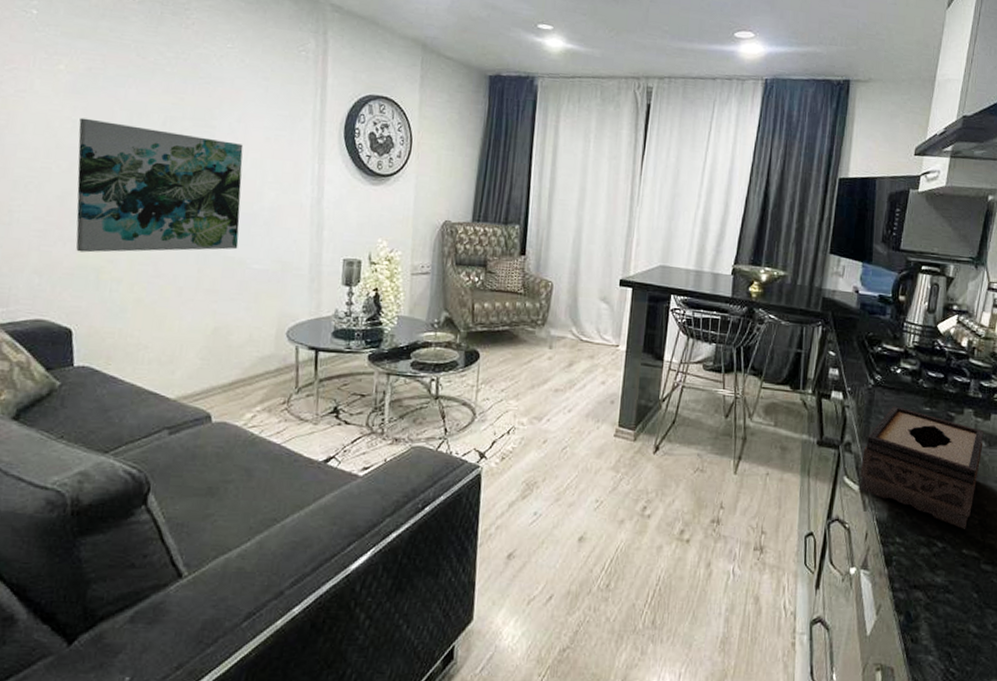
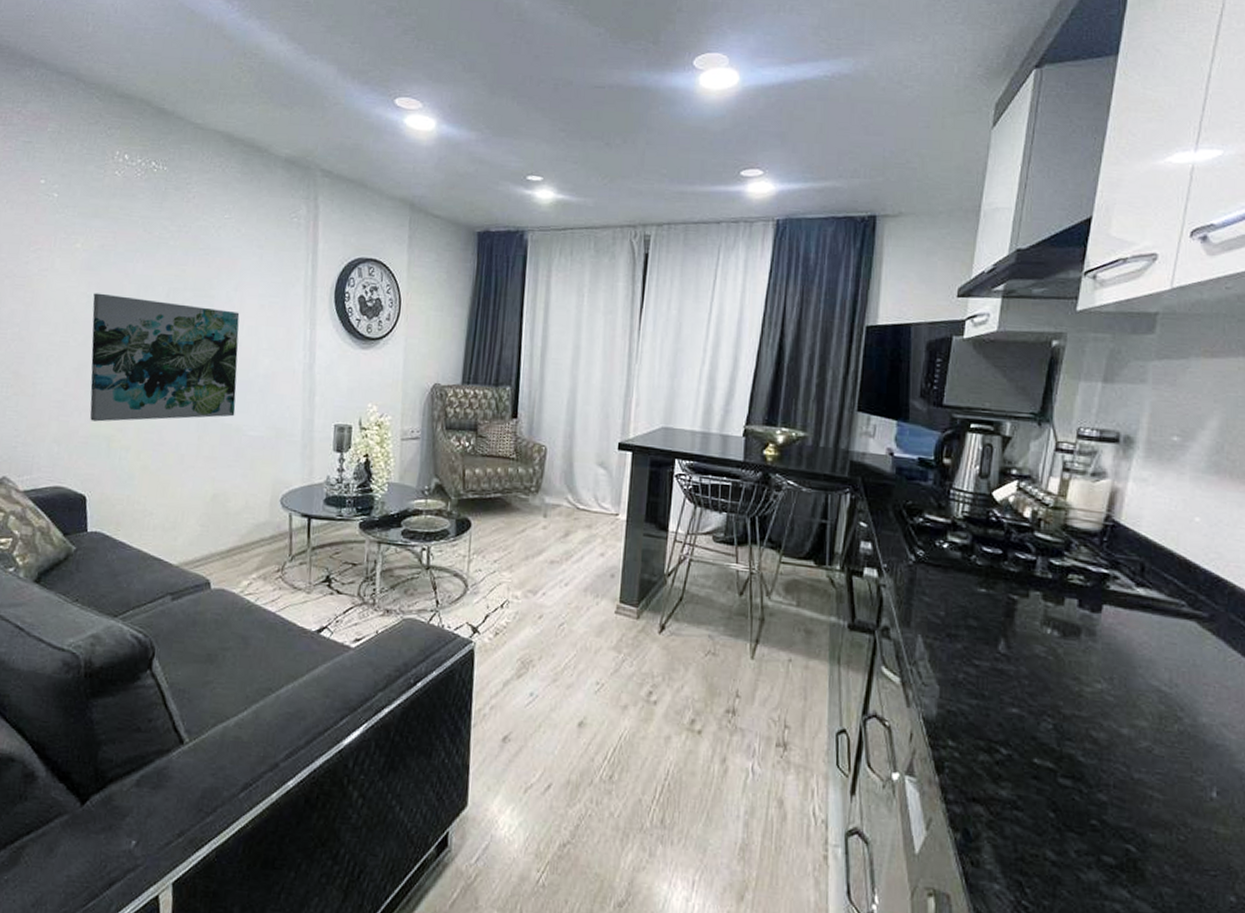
tissue box: present [859,406,984,529] -> none [901,586,1056,734]

